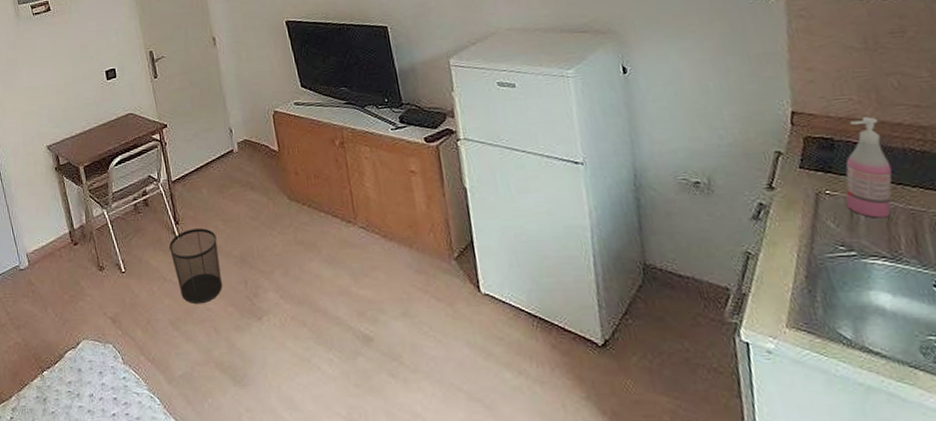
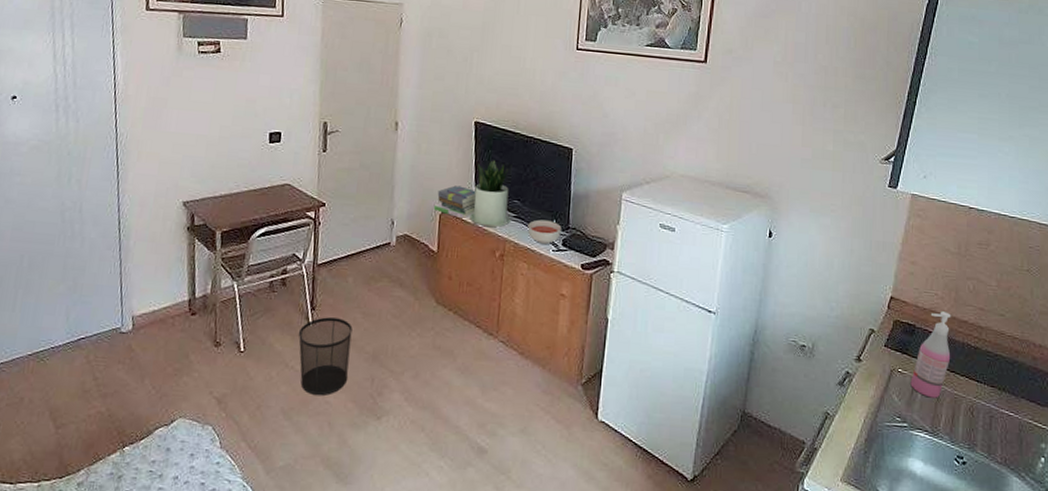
books: none [265,84,305,116] -> present [433,185,476,220]
planter: none [297,53,342,119] -> present [469,160,511,228]
bowl: none [360,100,396,126] -> present [527,219,562,245]

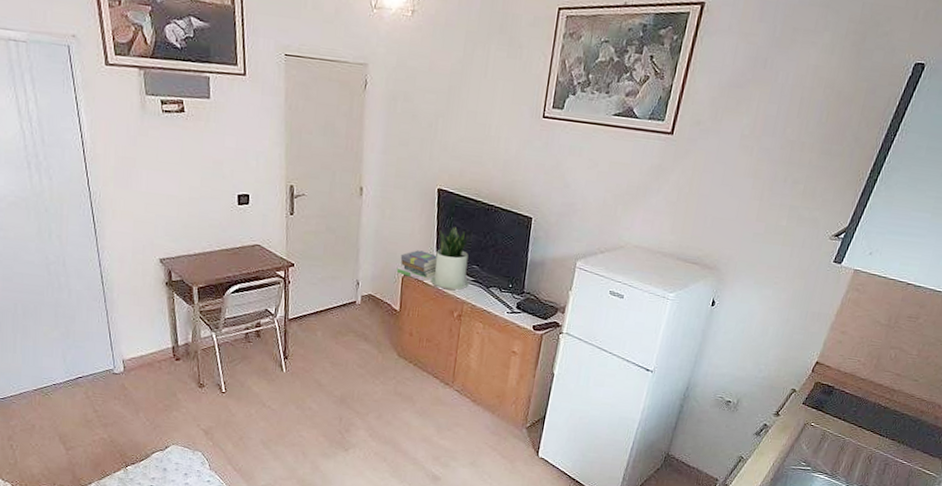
waste bin: present [298,317,353,396] -> none [273,365,322,431]
bowl: present [527,219,562,245] -> none [485,284,517,308]
soap dispenser: present [910,311,951,398] -> none [820,375,869,448]

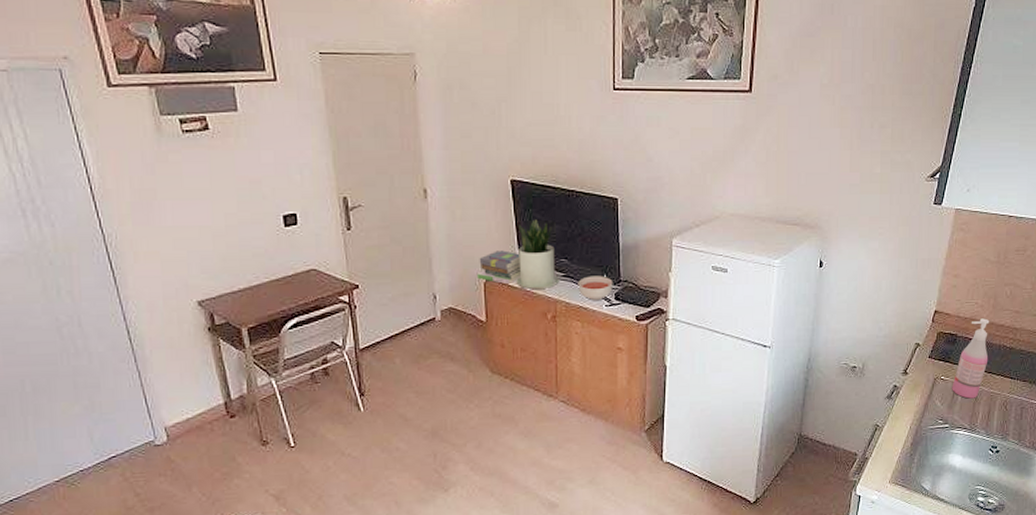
bowl: none [485,284,517,308] -> present [578,276,613,301]
soap dispenser: none [820,375,869,448] -> present [952,318,990,399]

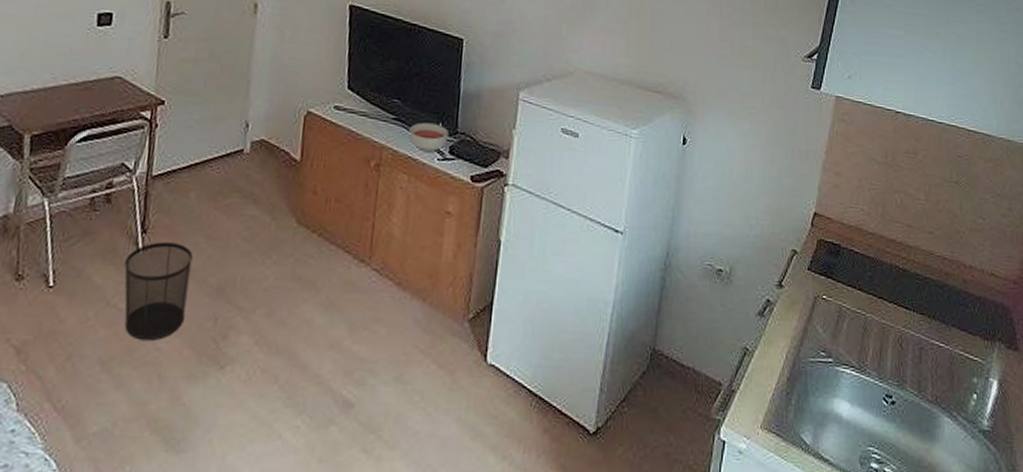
waste bin: none [350,400,408,479] -> present [123,242,193,341]
books: present [476,250,520,285] -> none [297,81,349,122]
planter: present [516,219,559,290] -> none [340,51,389,132]
soap dispenser: present [952,318,990,399] -> none [836,229,878,329]

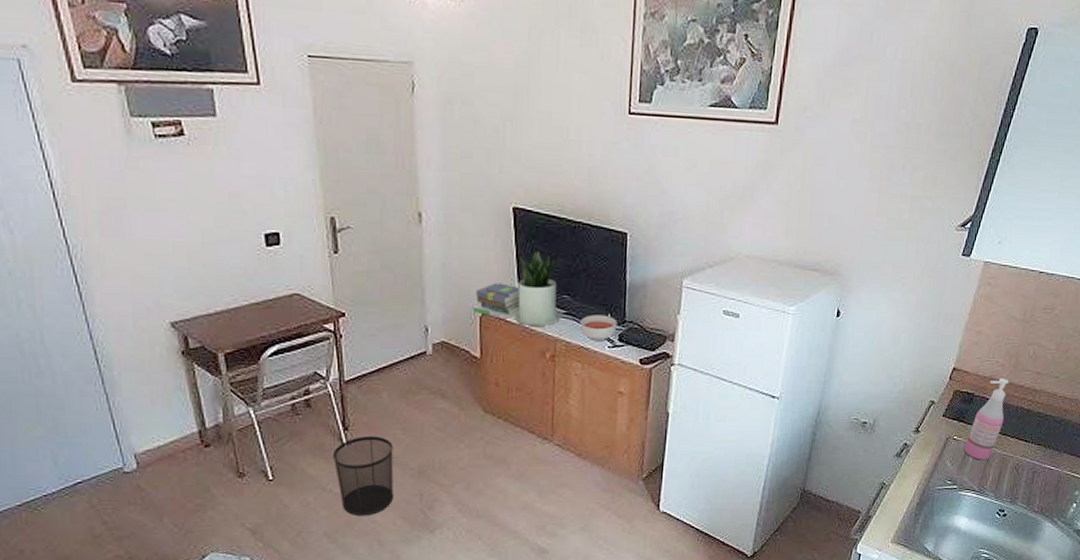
books: none [297,81,349,122] -> present [472,283,520,320]
planter: none [340,51,389,132] -> present [514,251,560,327]
soap dispenser: none [836,229,878,329] -> present [963,378,1009,460]

